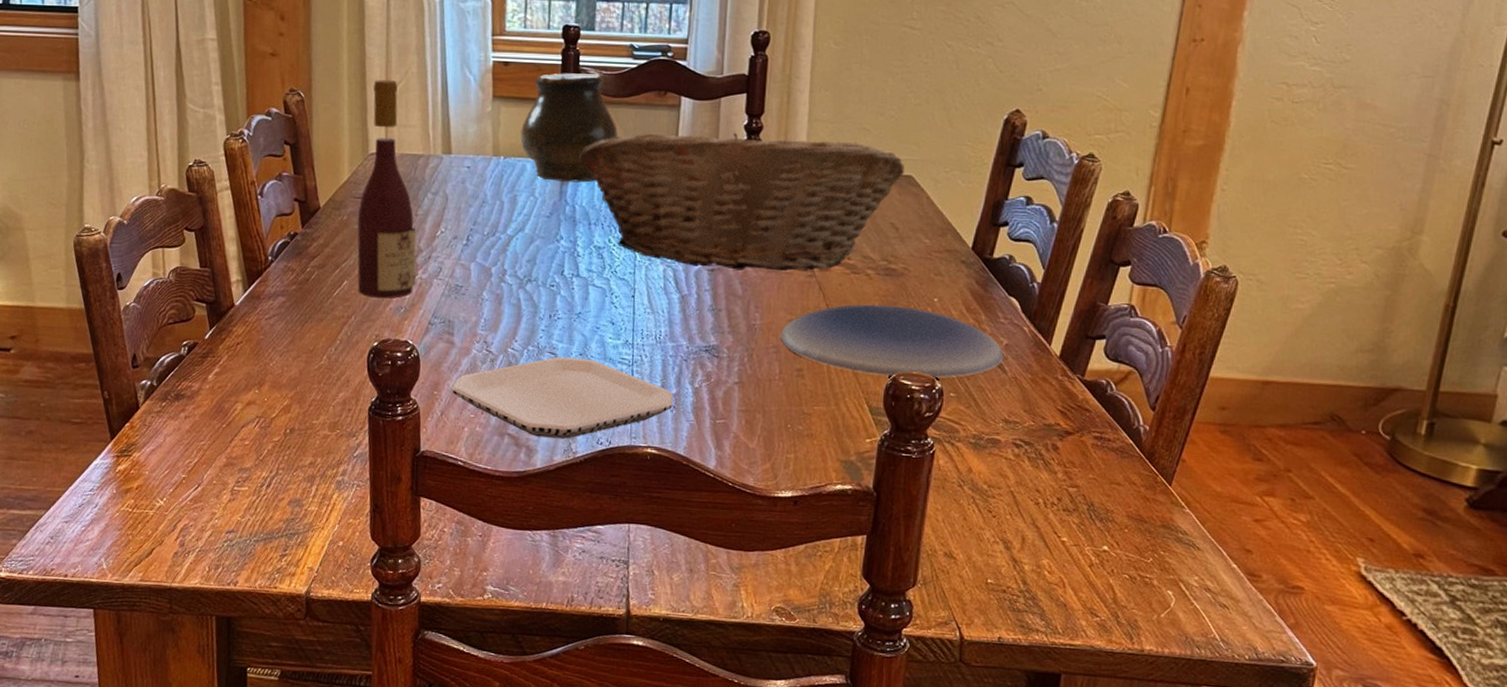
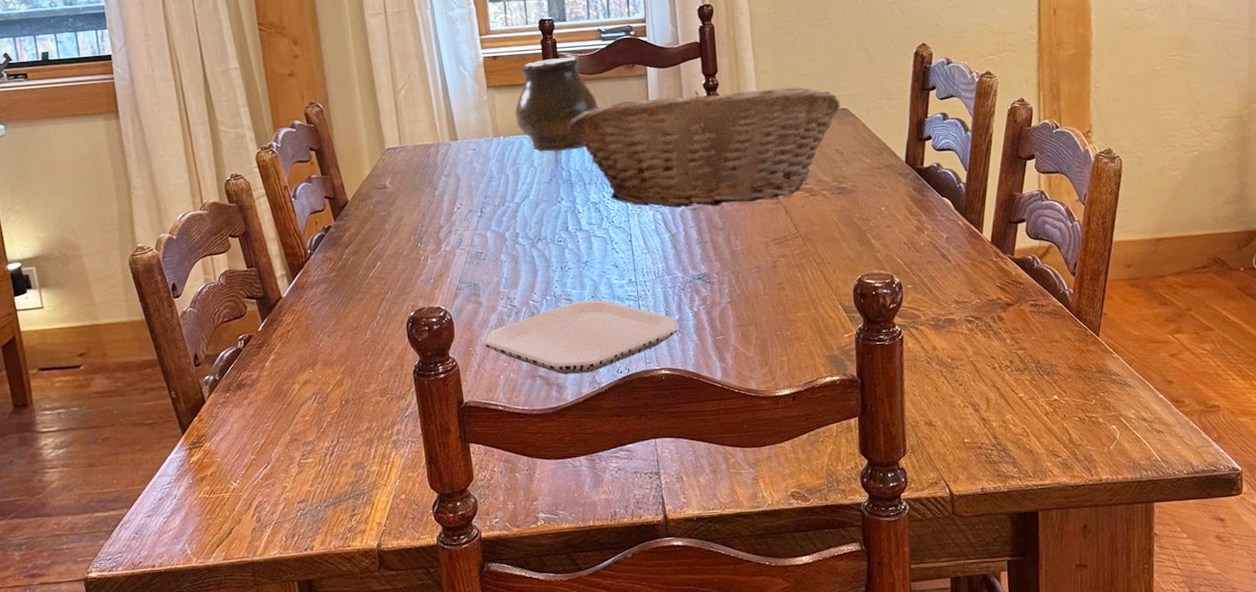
wine bottle: present [357,80,416,299] -> none [382,84,440,274]
plate: present [780,304,1004,379] -> none [759,218,947,279]

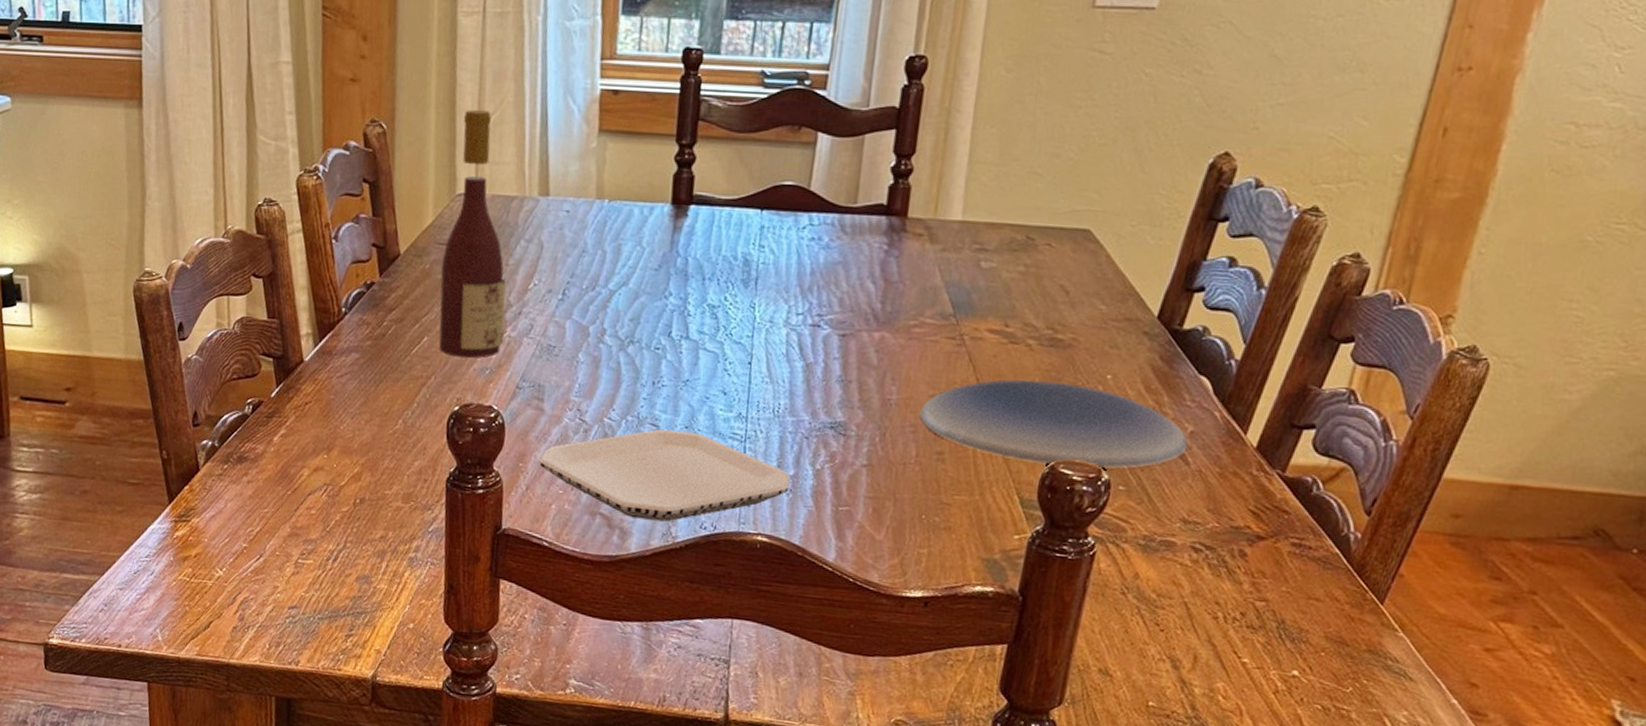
wine bottle: none [382,84,440,274] -> present [439,110,507,359]
vase: present [515,57,599,152] -> none [628,103,742,231]
fruit basket: present [567,86,840,208] -> none [693,175,1082,339]
plate: none [759,218,947,279] -> present [919,379,1188,469]

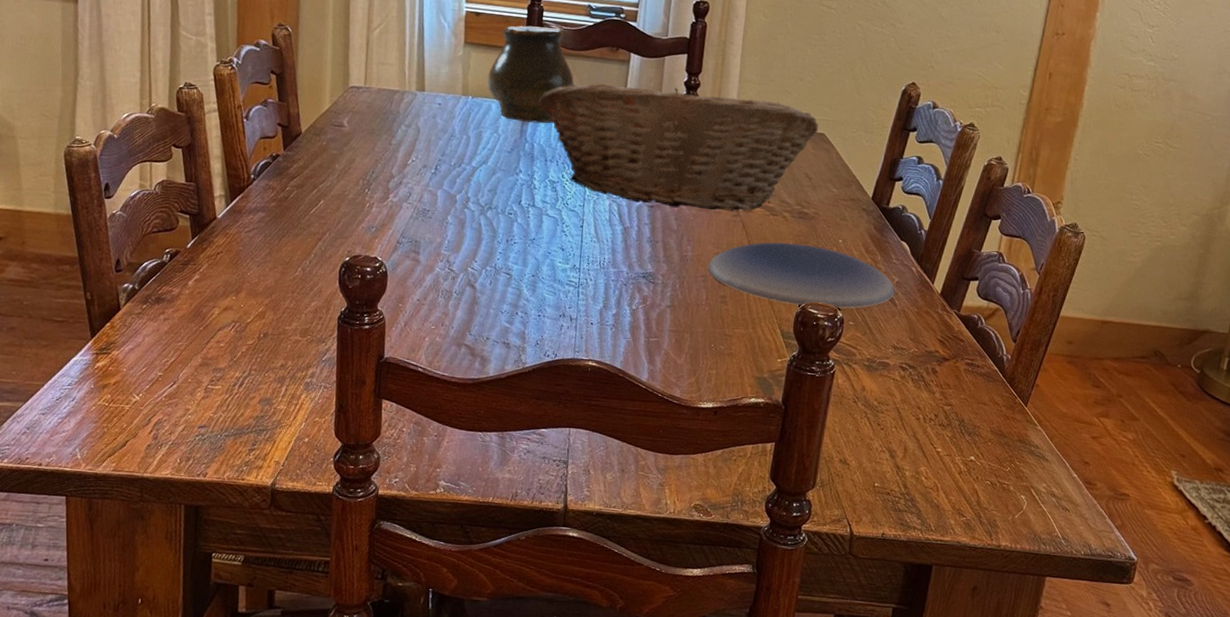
wine bottle: present [439,110,507,359] -> none [333,21,390,219]
plate: present [539,429,790,522] -> none [415,277,613,351]
vase: none [628,103,742,231] -> present [487,26,575,124]
fruit basket: none [693,175,1082,339] -> present [538,83,818,211]

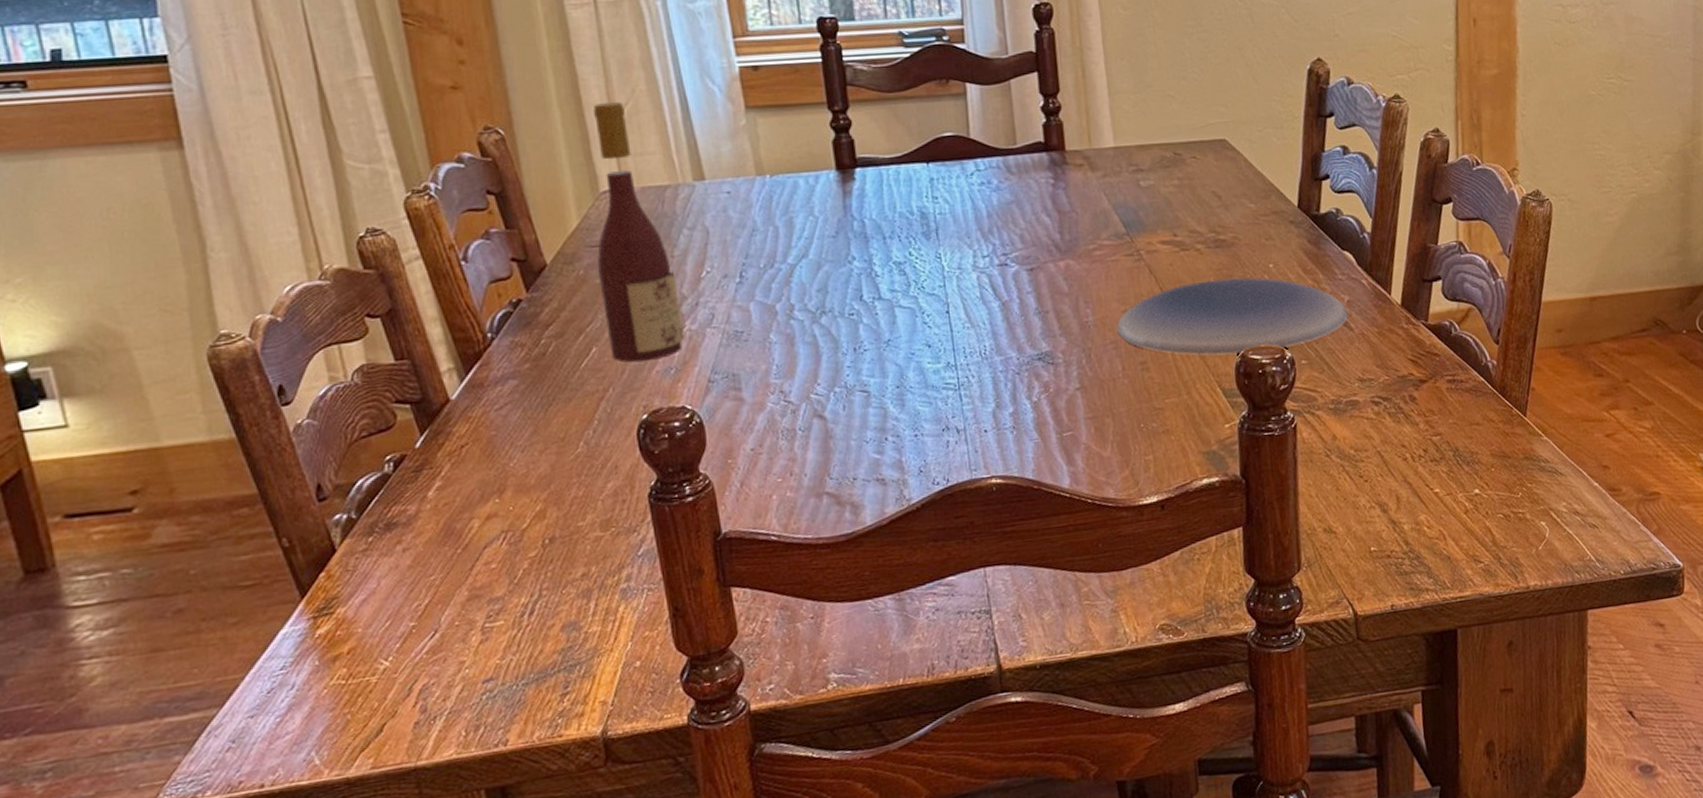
wine bottle: none [333,21,390,219] -> present [592,102,684,363]
vase: present [487,26,575,124] -> none [785,69,902,195]
fruit basket: present [538,83,818,211] -> none [858,110,1217,269]

